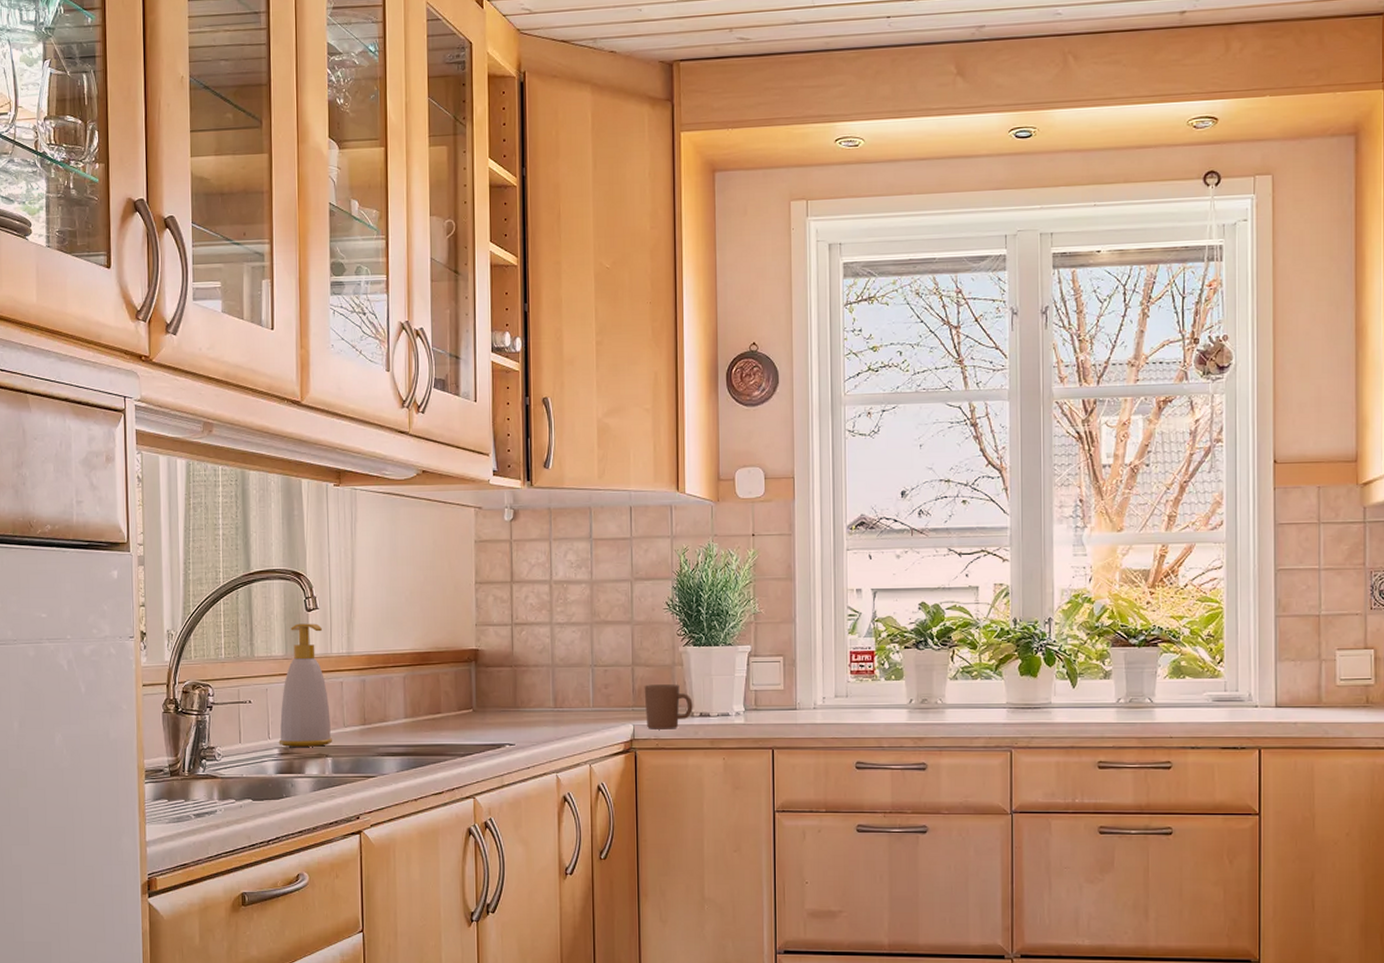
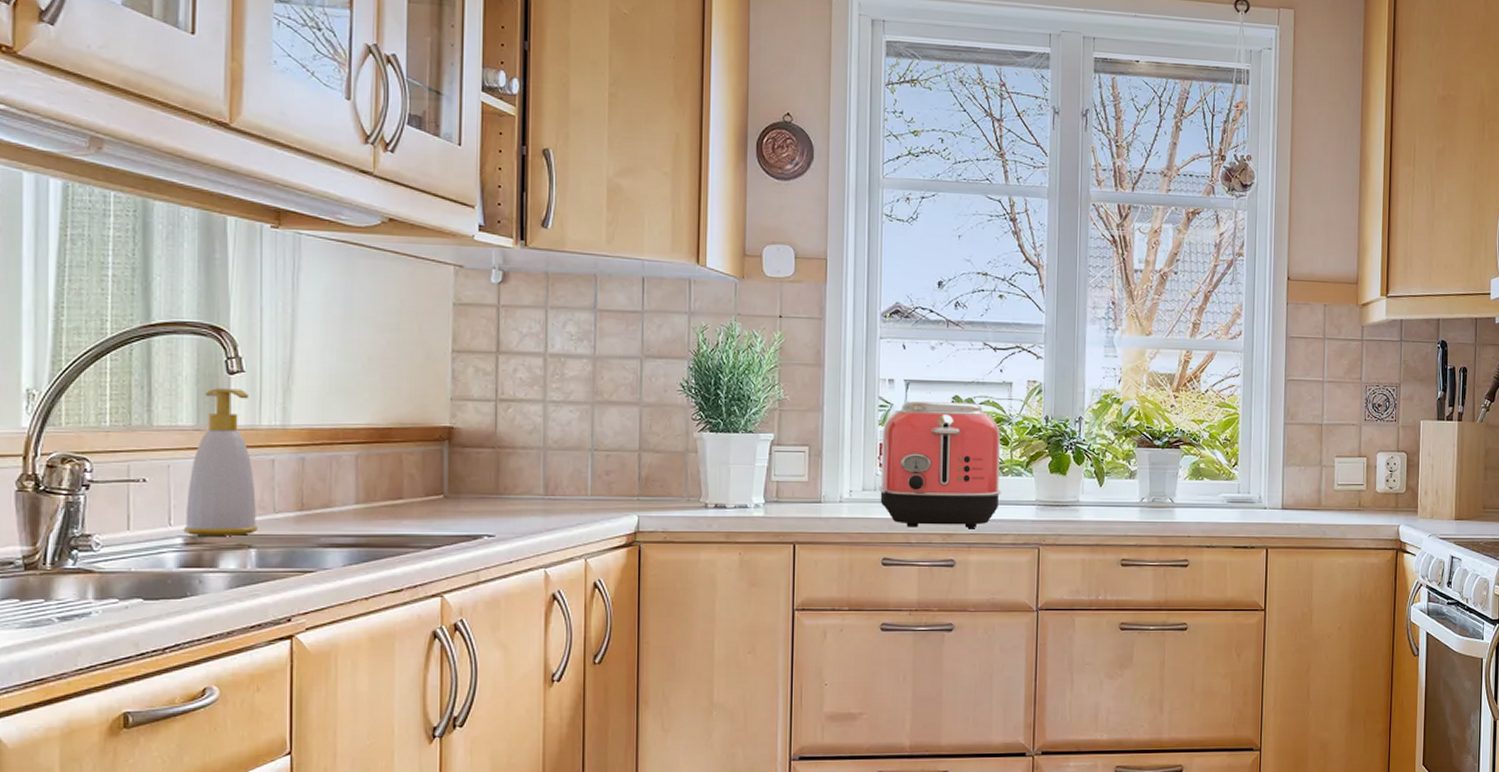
mug: present [644,684,693,730] -> none [652,472,707,522]
toaster: none [850,609,971,732] -> present [879,401,1001,528]

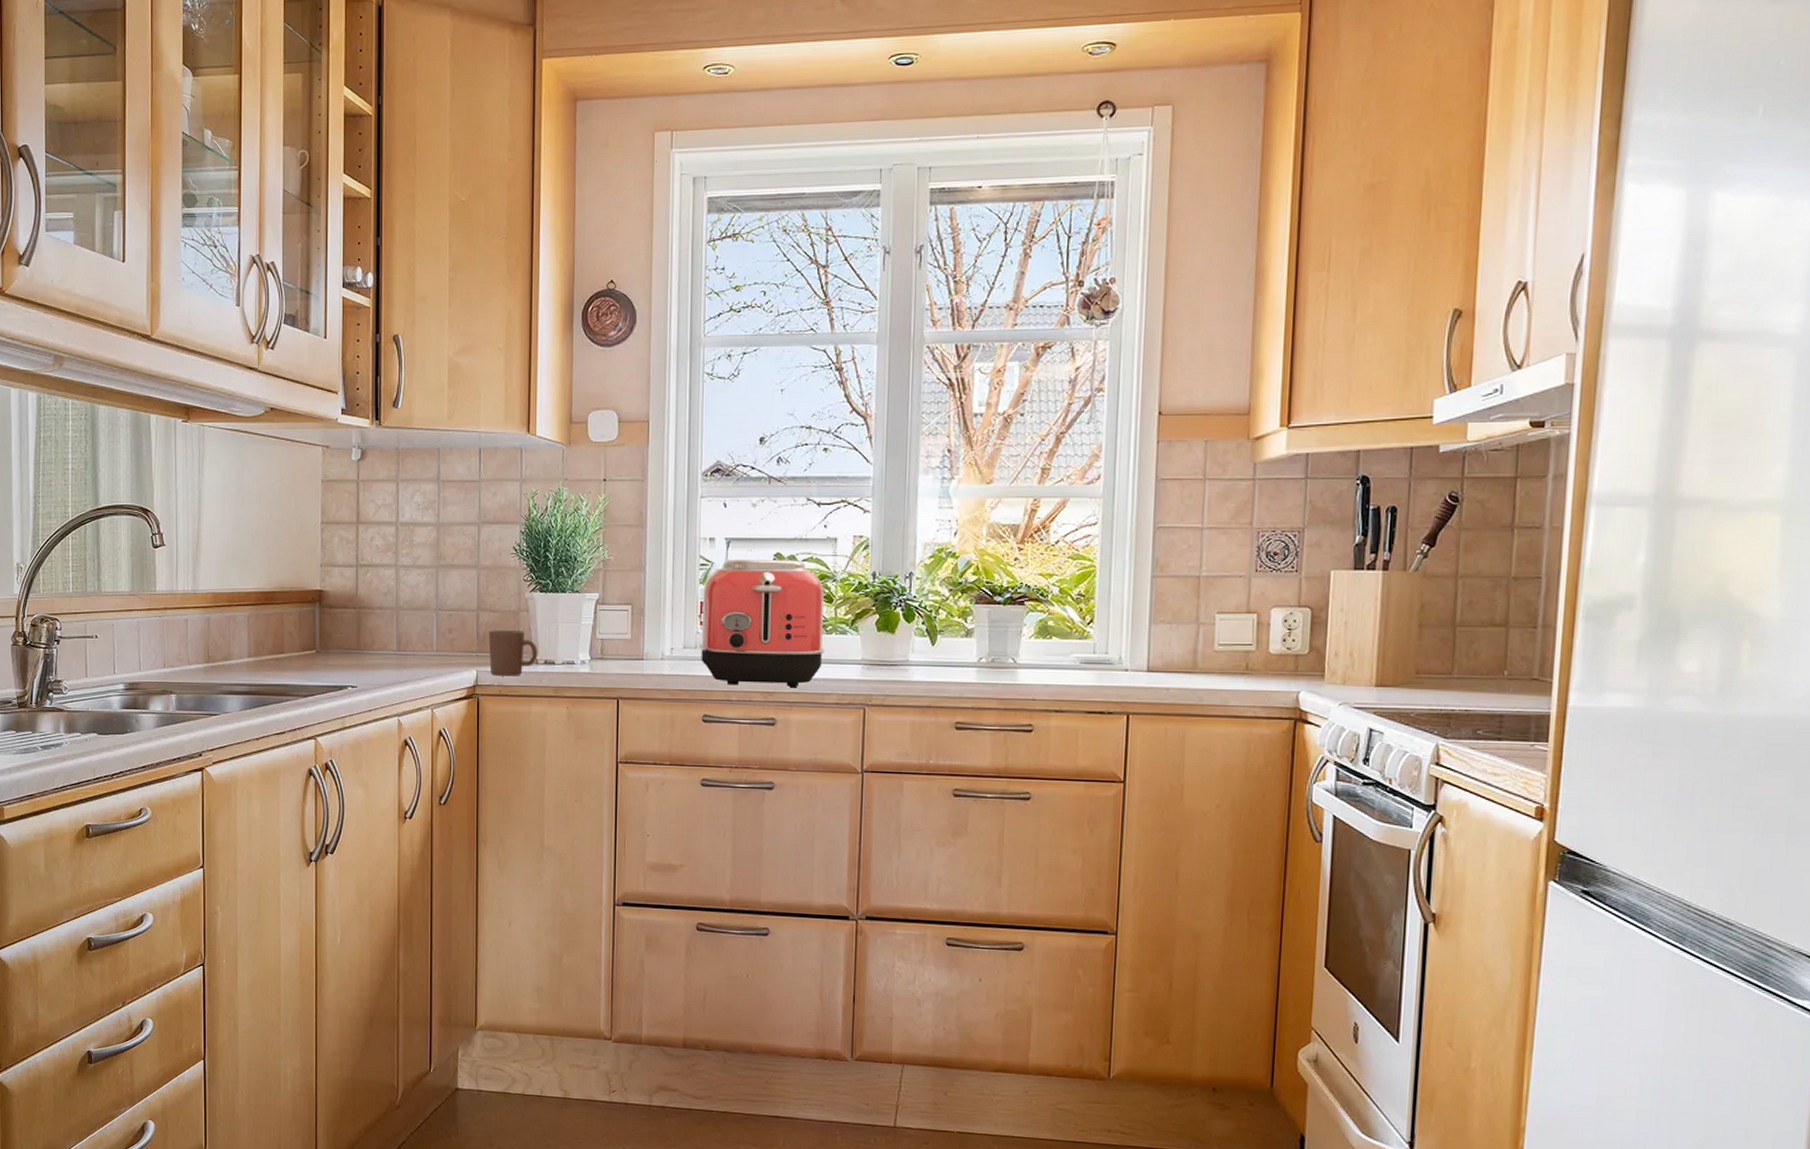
soap bottle: present [183,388,257,536] -> none [124,560,176,683]
mug: none [652,472,707,522] -> present [488,630,538,676]

